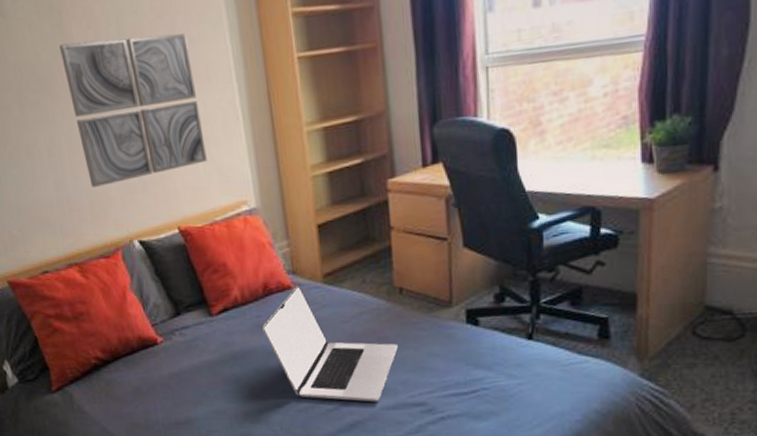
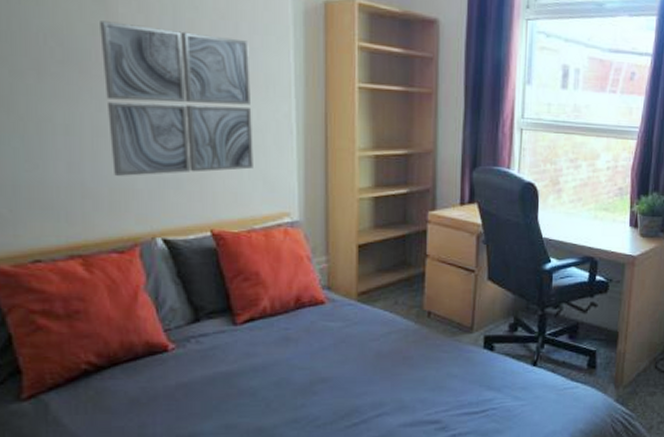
laptop: present [262,285,398,402] -> none [289,301,421,419]

